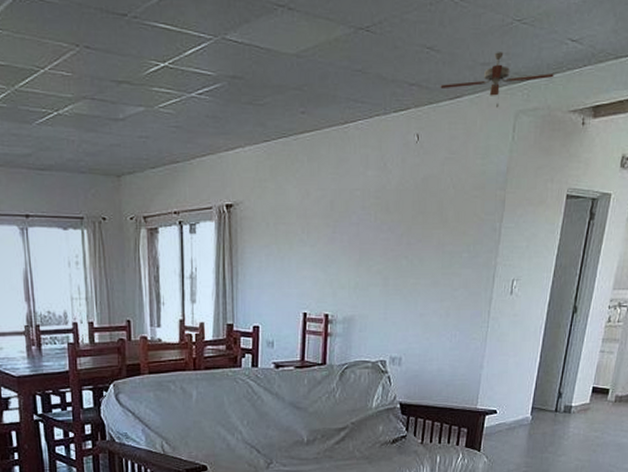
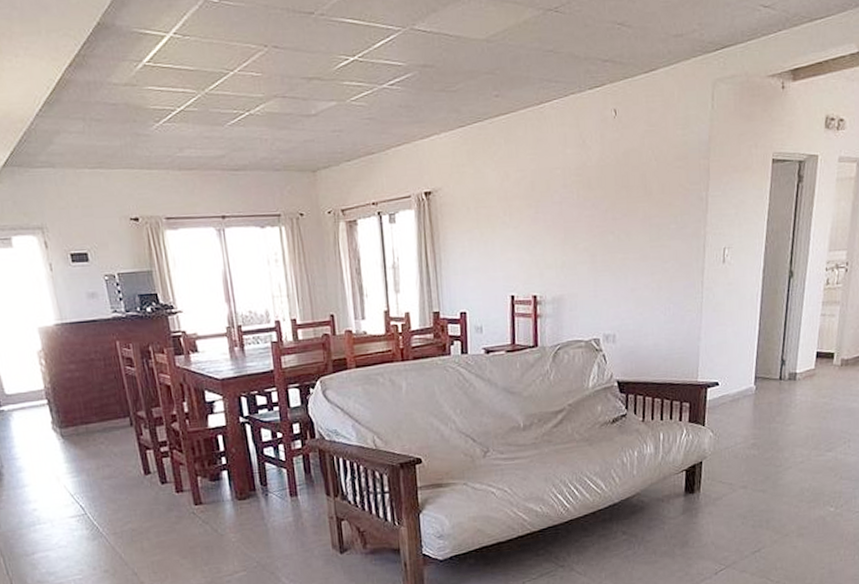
ceiling fan: present [440,52,554,108] -> none [634,23,749,78]

